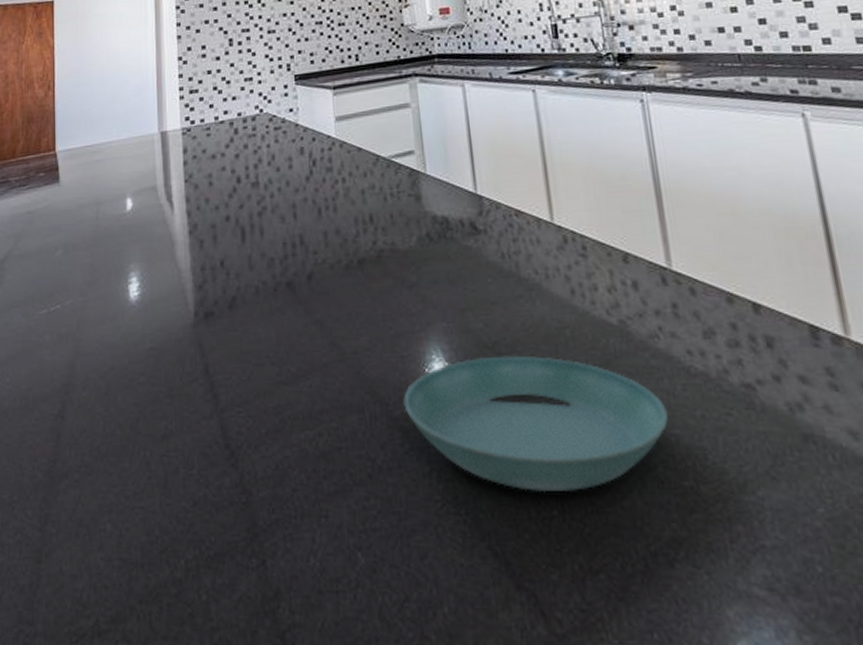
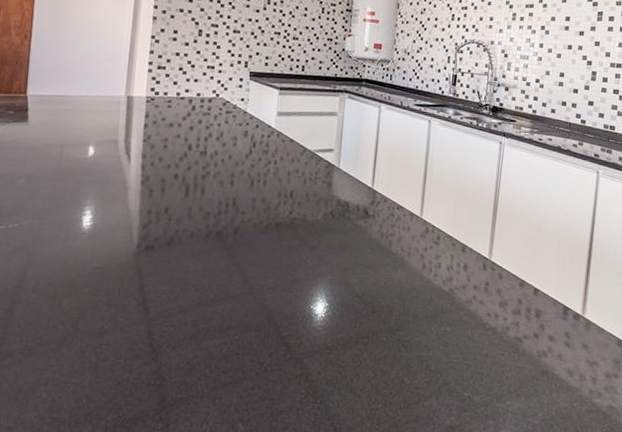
saucer: present [403,355,668,493] -> none [290,302,466,394]

